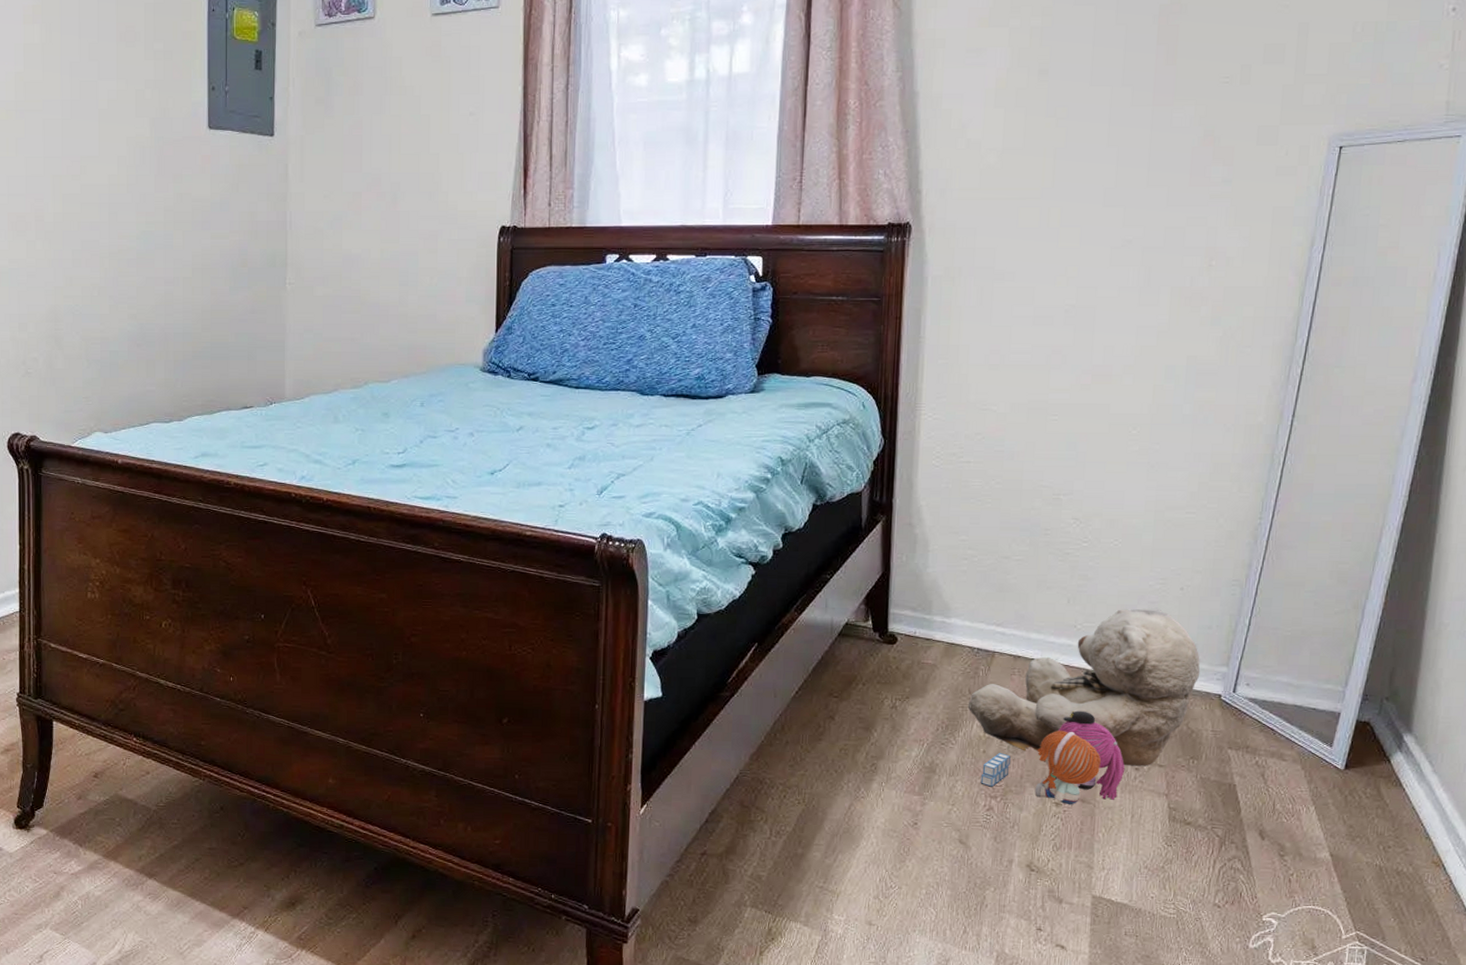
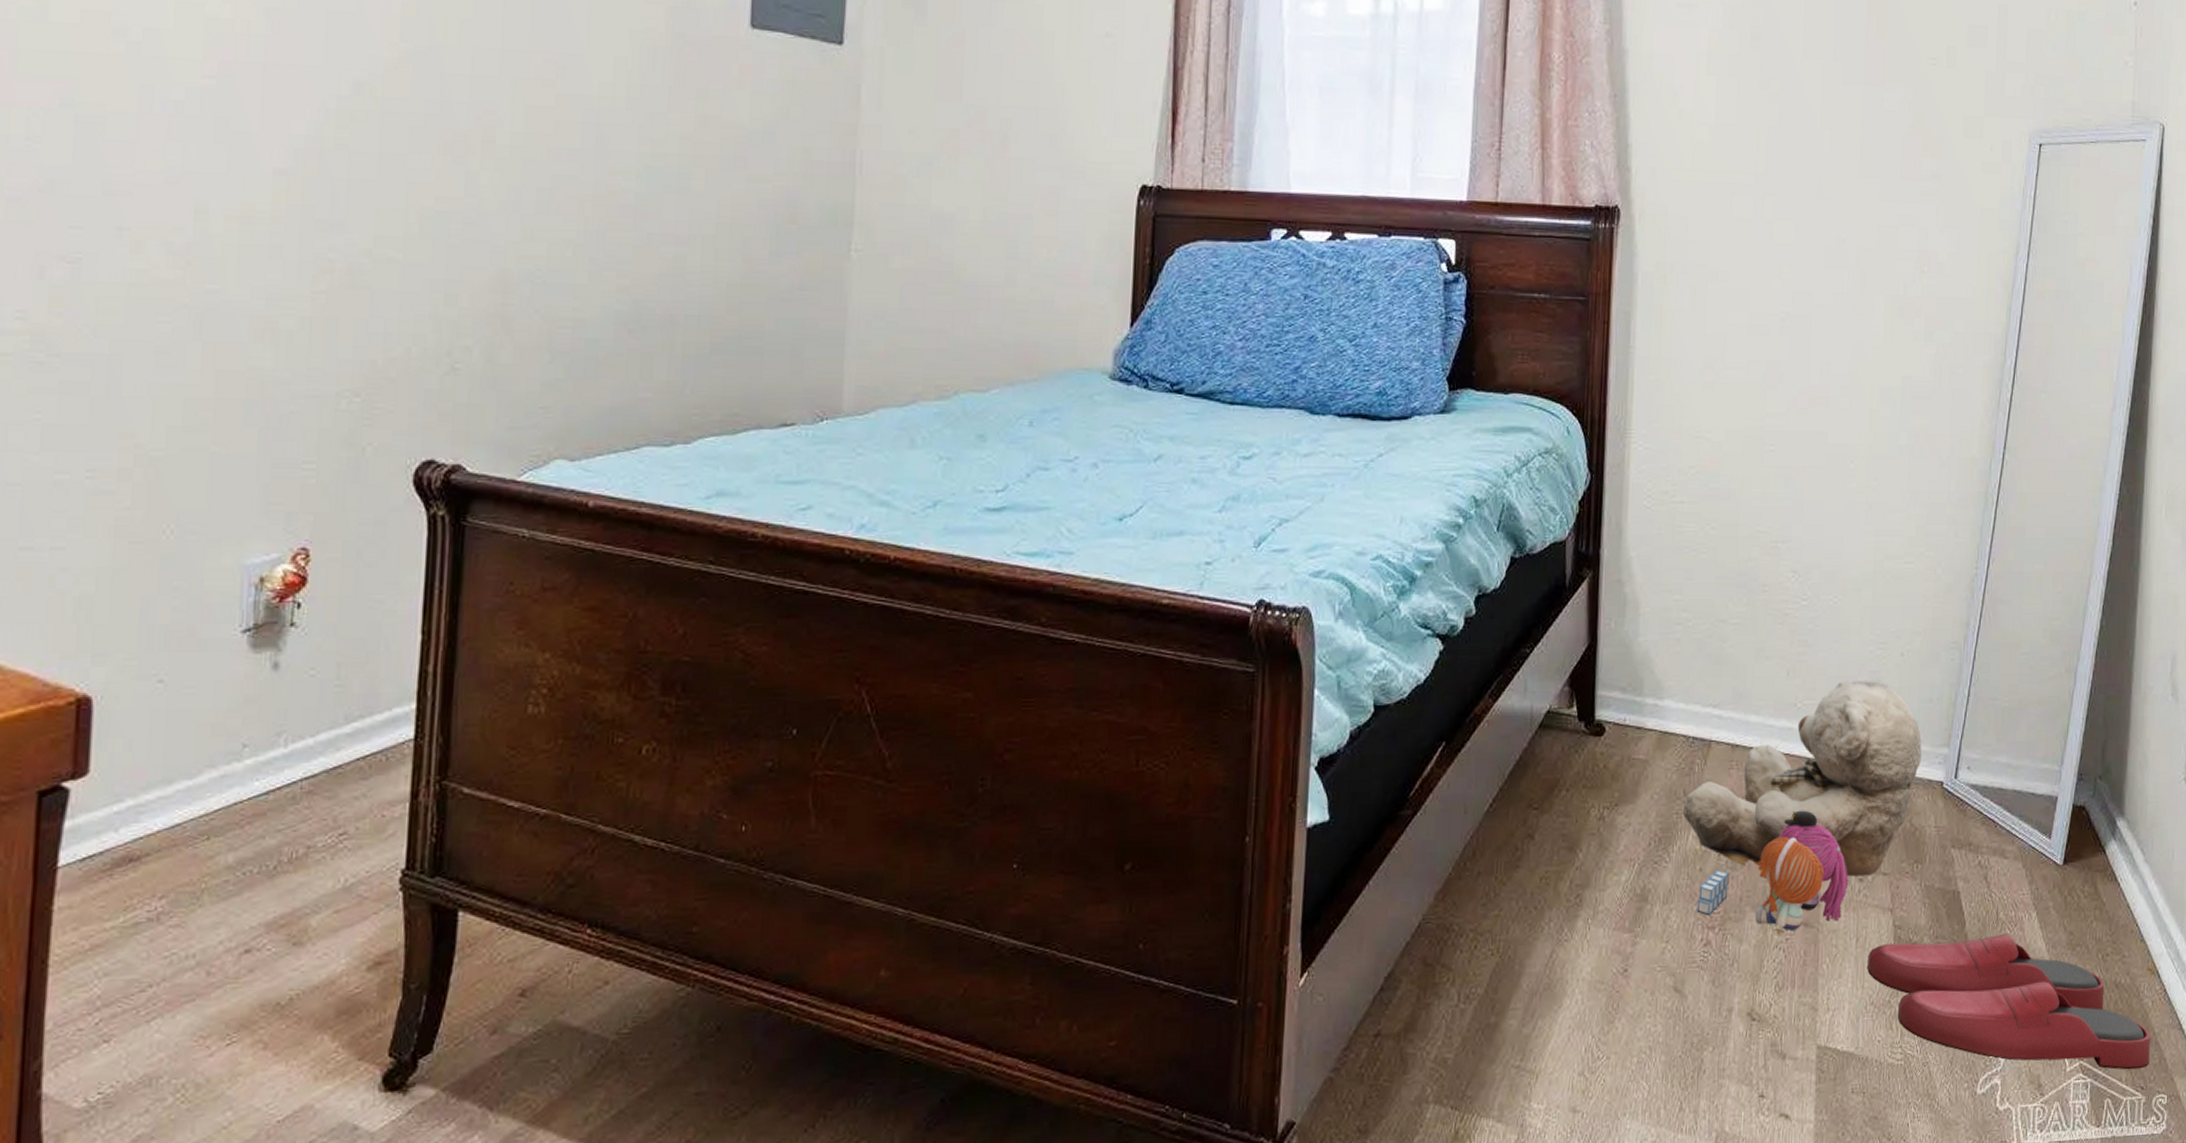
slippers: none [1142,821,1433,944] -> present [1867,933,2151,1070]

